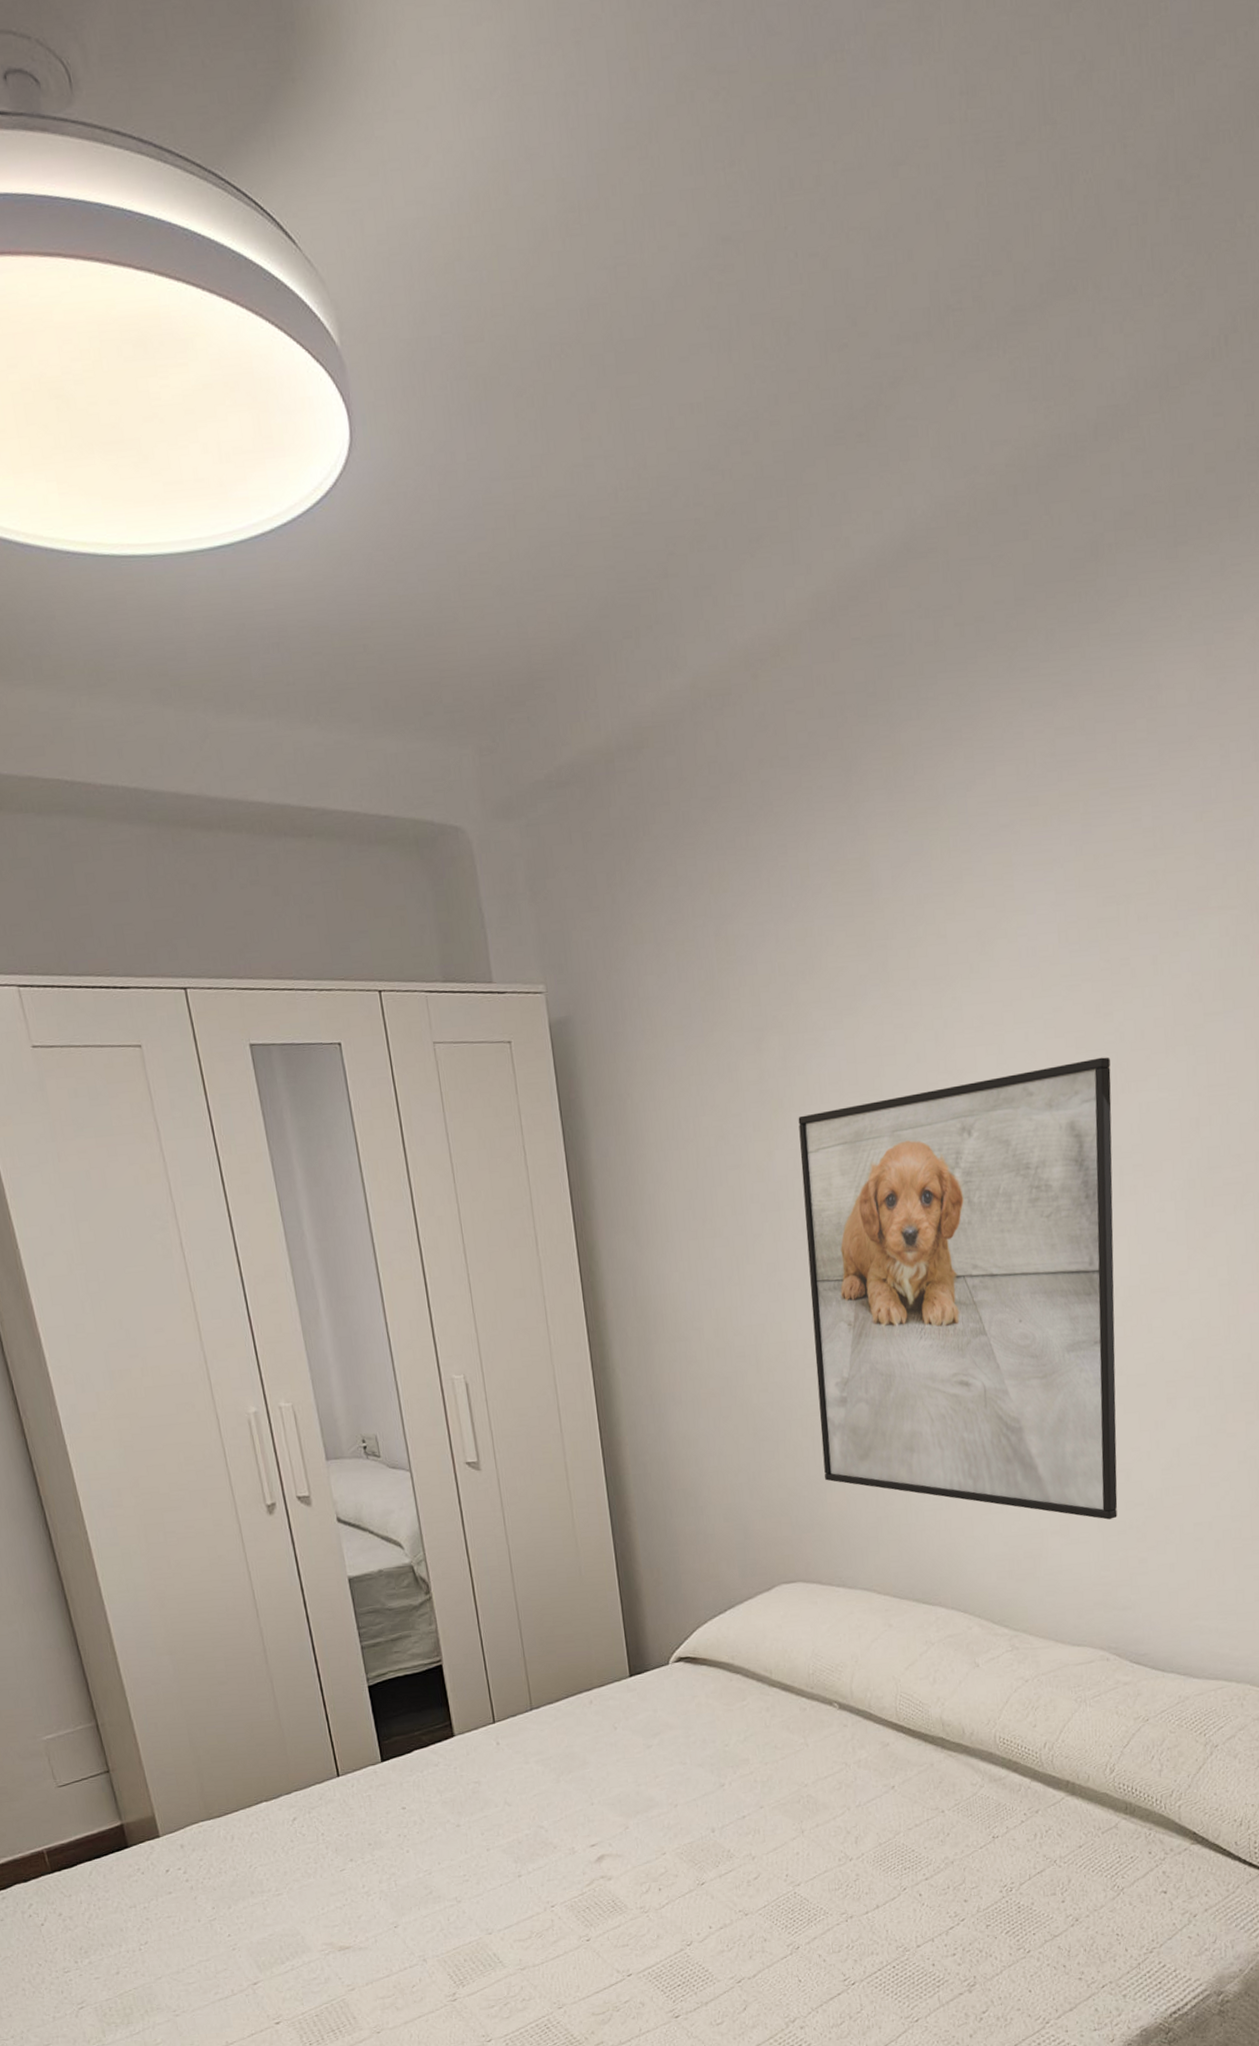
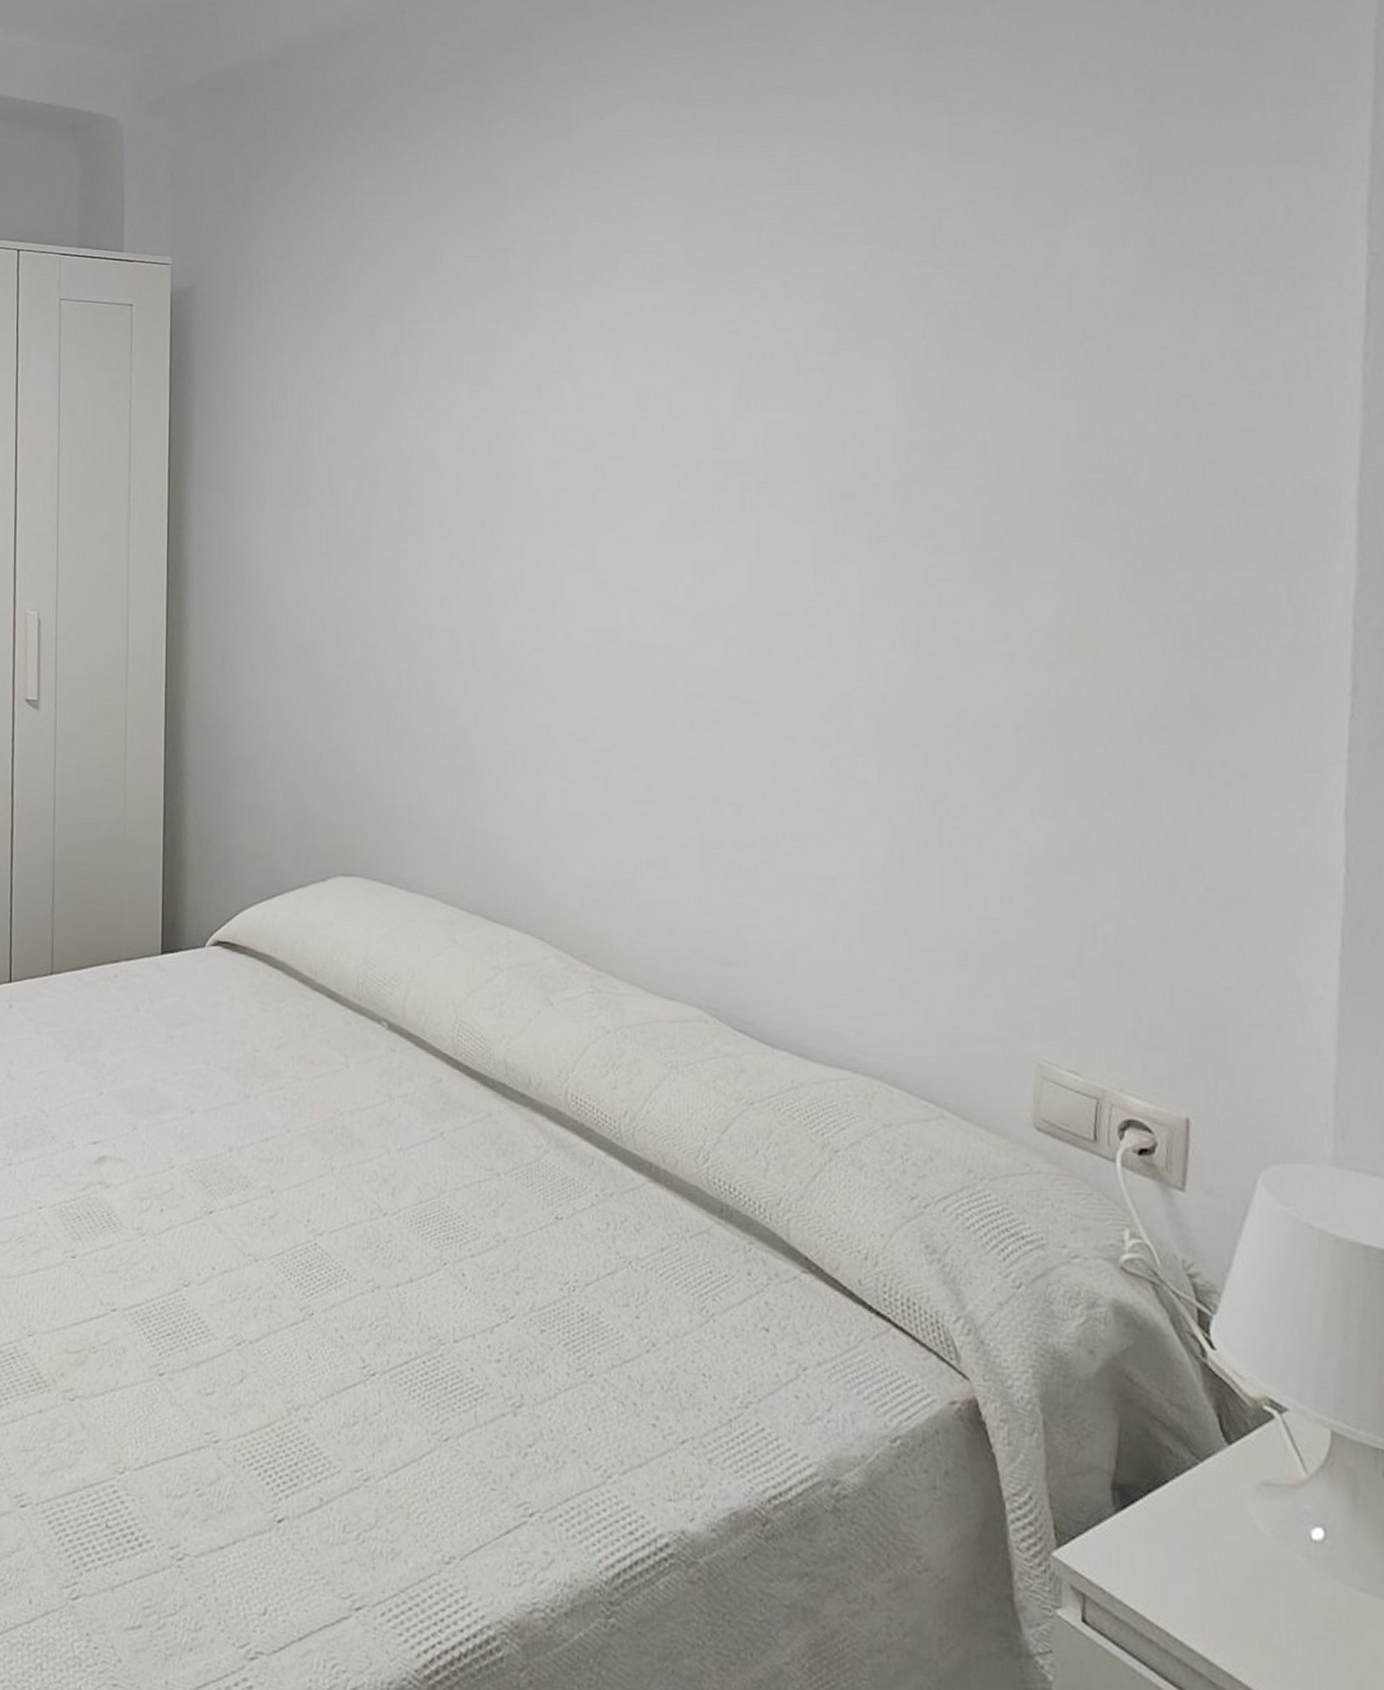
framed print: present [798,1057,1118,1520] -> none [397,373,736,858]

